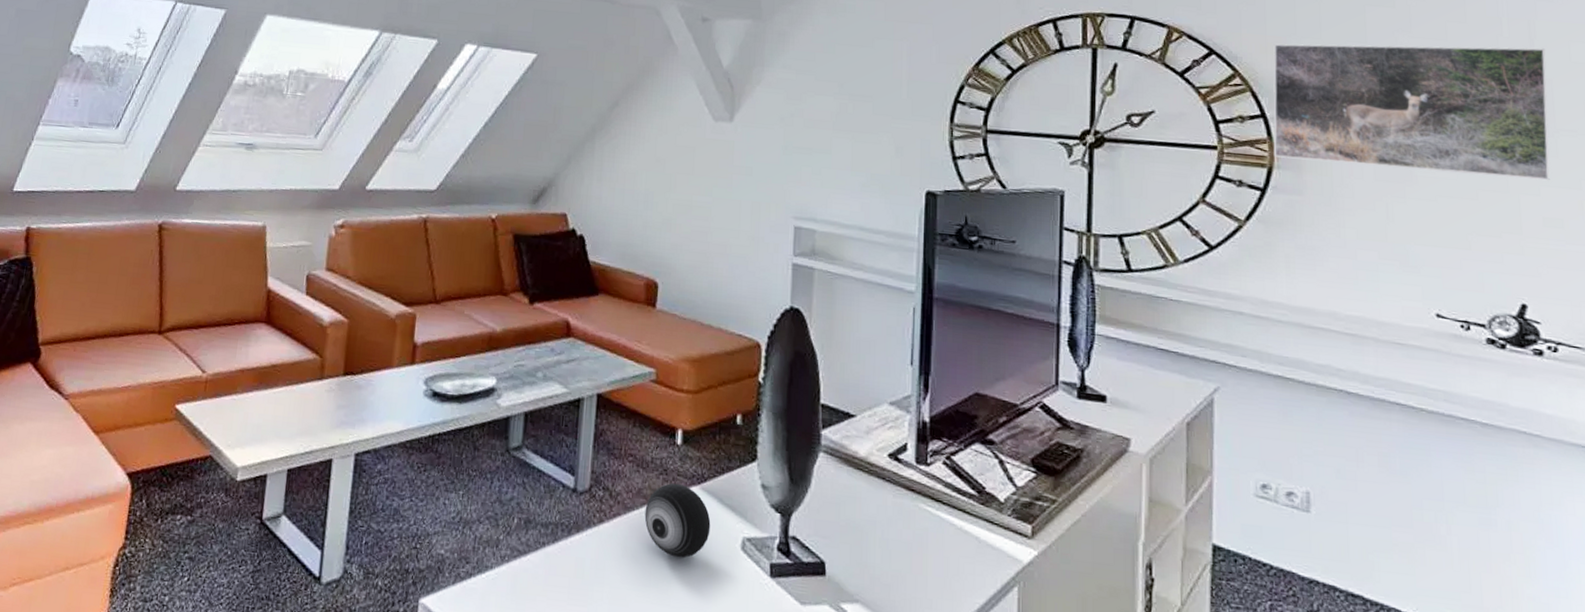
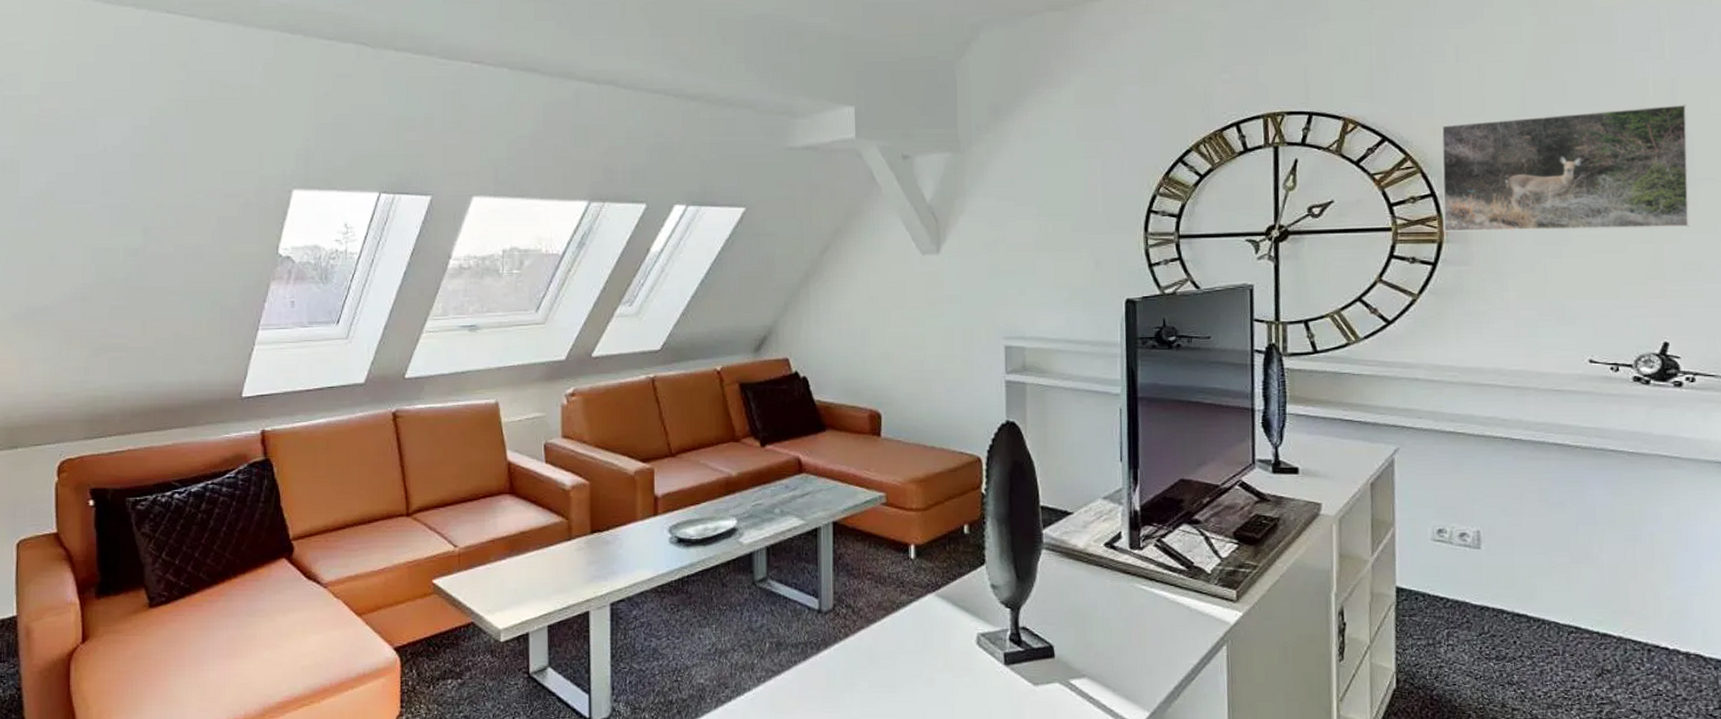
speaker: present [644,483,711,558] -> none [886,593,947,659]

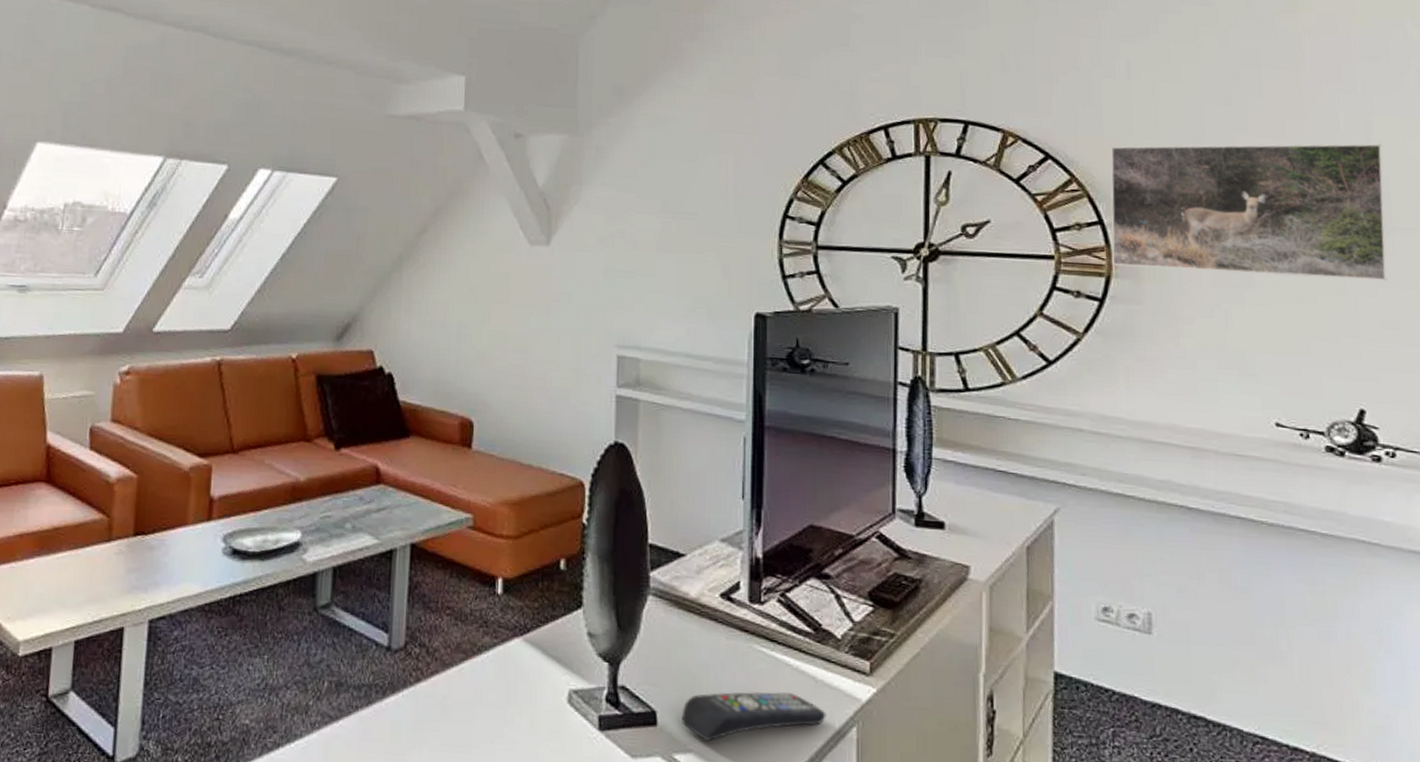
remote control: none [1075,621,1200,667] -> present [681,691,826,742]

